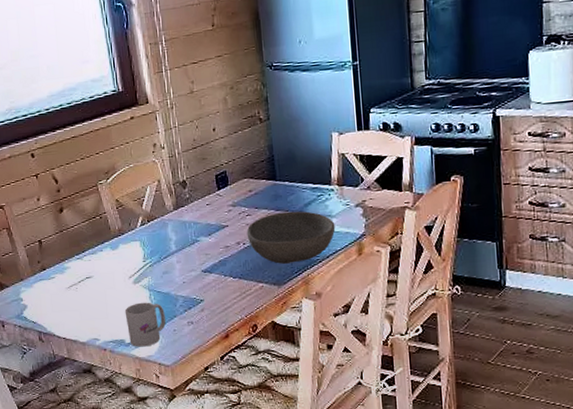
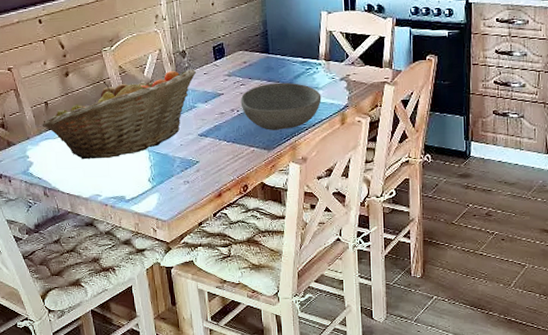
fruit basket: none [36,200,199,301] -> present [42,69,197,160]
mug: present [124,302,166,347] -> none [125,162,164,203]

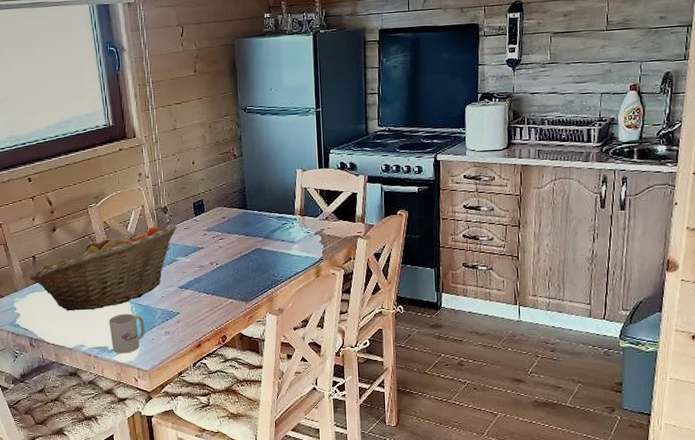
mug: none [125,162,164,203] -> present [108,313,145,354]
bowl: present [240,82,322,130] -> none [219,236,297,283]

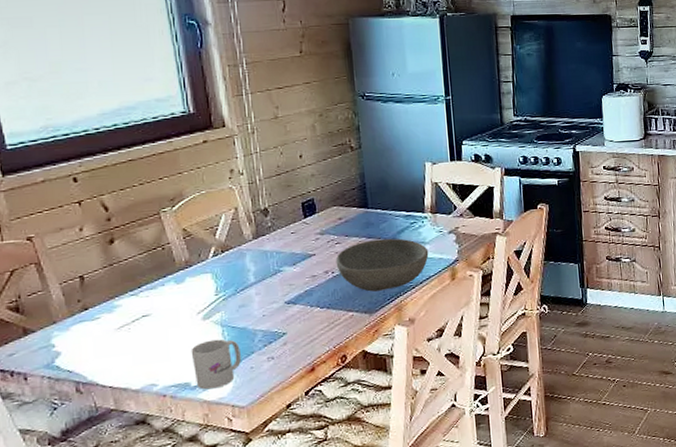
fruit basket: present [29,224,178,311] -> none [75,228,282,343]
bowl: none [219,236,297,283] -> present [335,238,429,292]

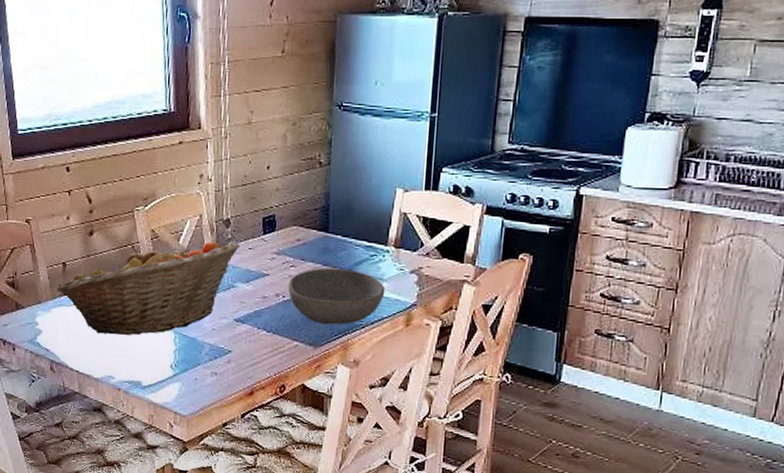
fruit basket: none [75,228,282,343] -> present [56,241,241,336]
mug: present [191,339,241,390] -> none [145,344,188,393]

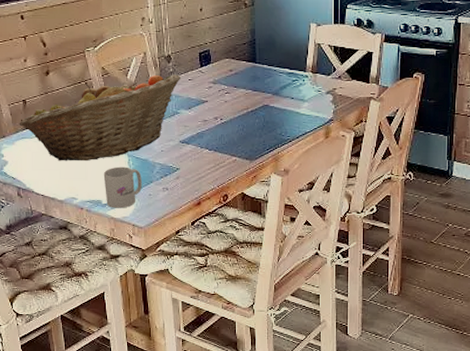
mug: none [145,344,188,393] -> present [103,166,142,208]
bowl: present [288,268,385,325] -> none [224,93,307,141]

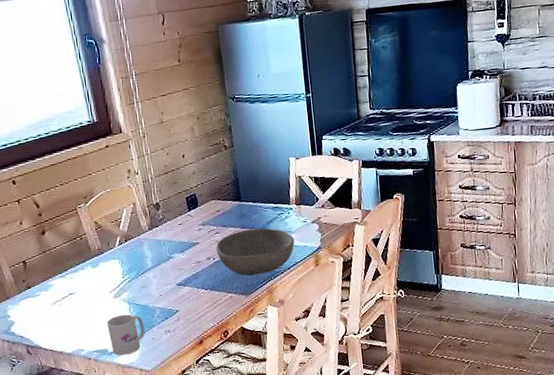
fruit basket: present [19,74,182,161] -> none [21,220,172,316]
bowl: none [224,93,307,141] -> present [216,228,295,276]

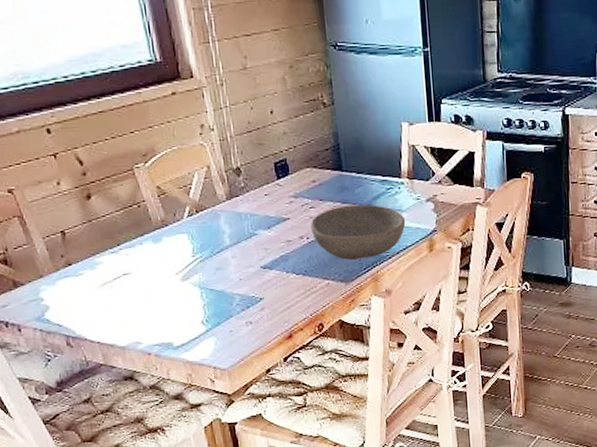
mug: present [106,314,145,356] -> none [171,301,221,350]

